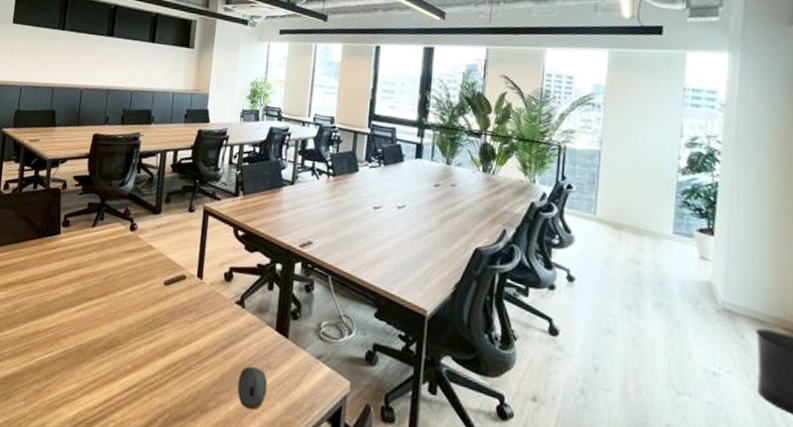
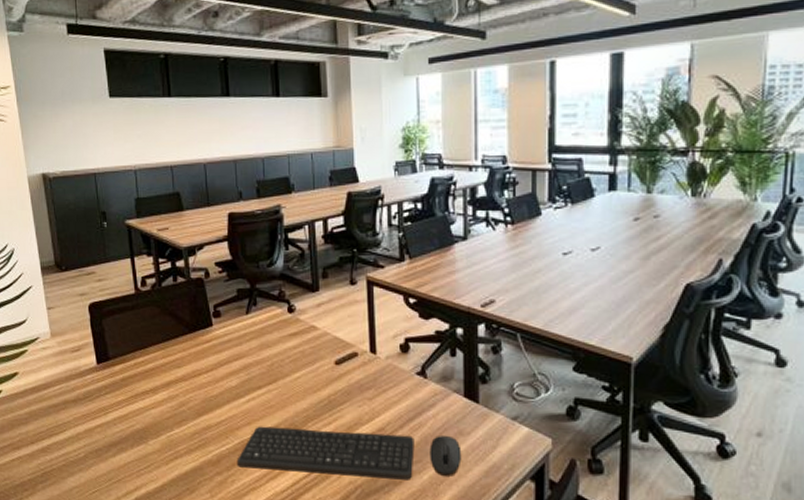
computer keyboard: none [56,337,226,409] -> present [236,426,414,480]

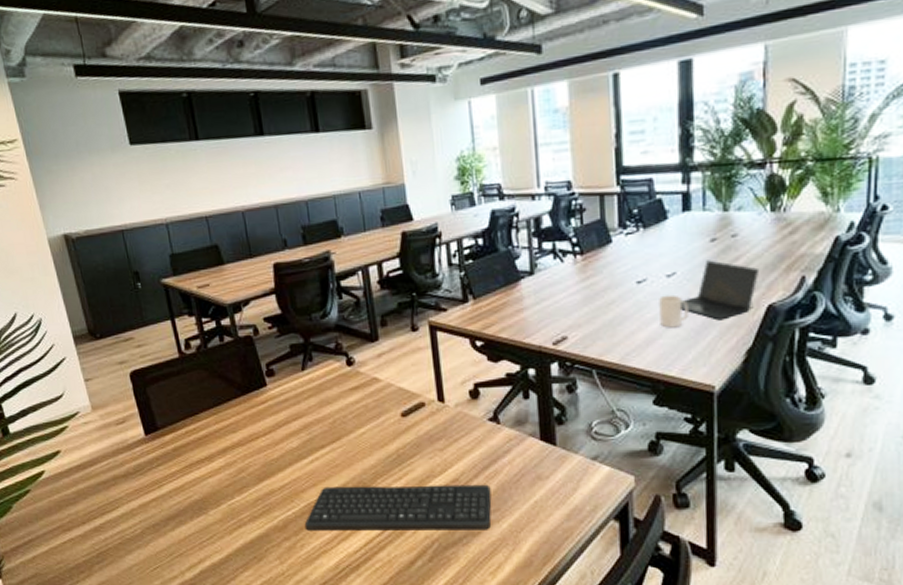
computer mouse: present [429,434,462,476] -> none [507,480,542,523]
mug: none [583,267,610,299] -> present [659,294,688,328]
laptop: none [603,237,680,295] -> present [681,260,760,321]

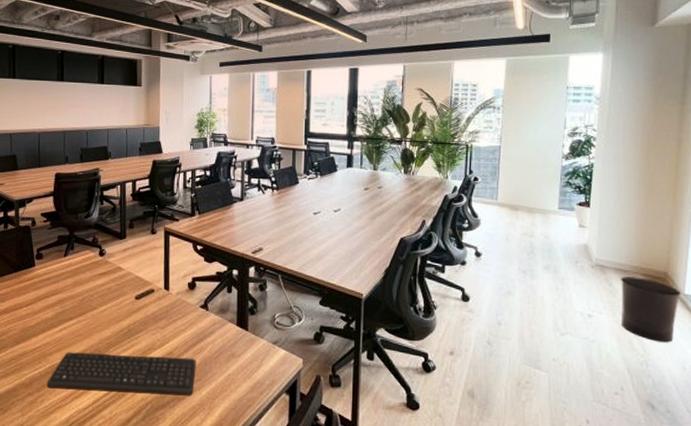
mug: present [659,294,688,328] -> none [328,224,347,249]
laptop: present [681,260,760,321] -> none [342,202,396,246]

